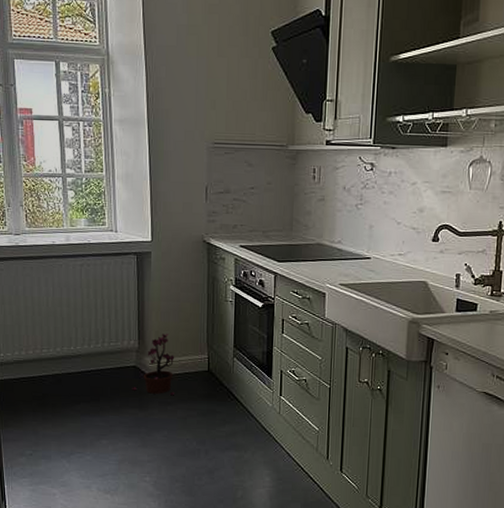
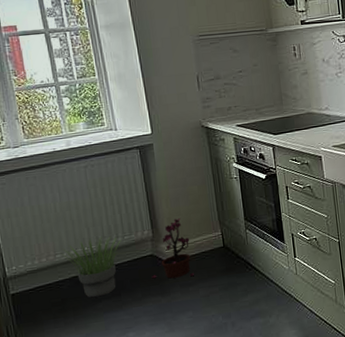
potted plant: none [48,338,107,399] -> present [62,237,121,298]

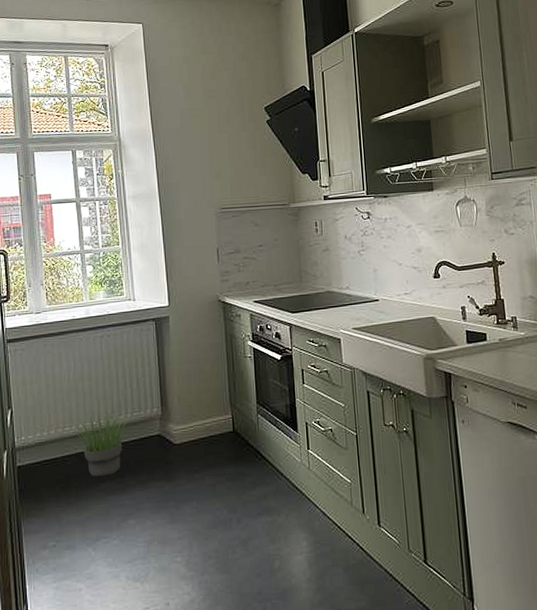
potted plant: present [151,218,195,279] -> none [157,397,202,463]

